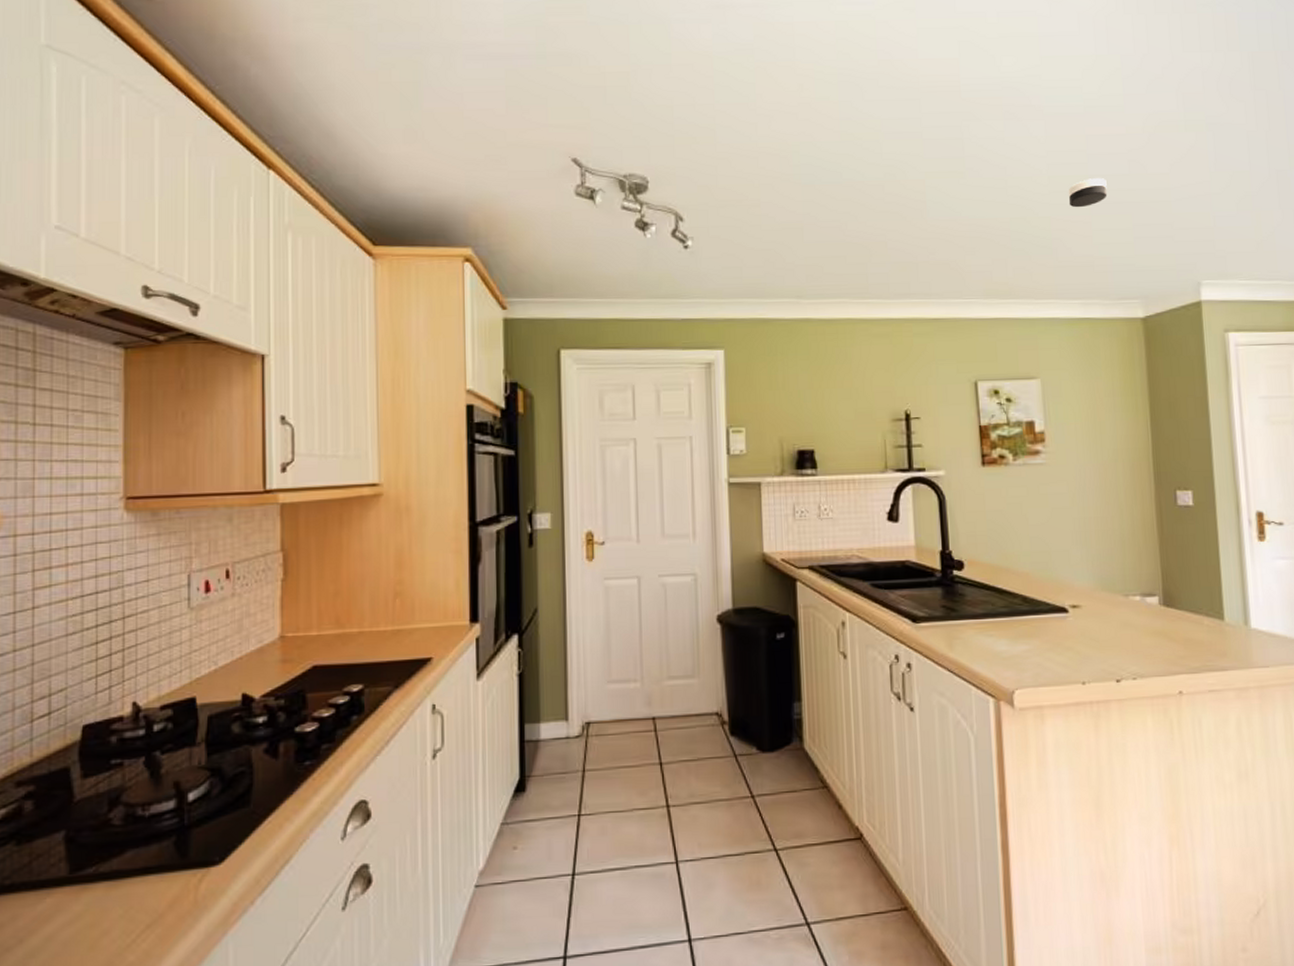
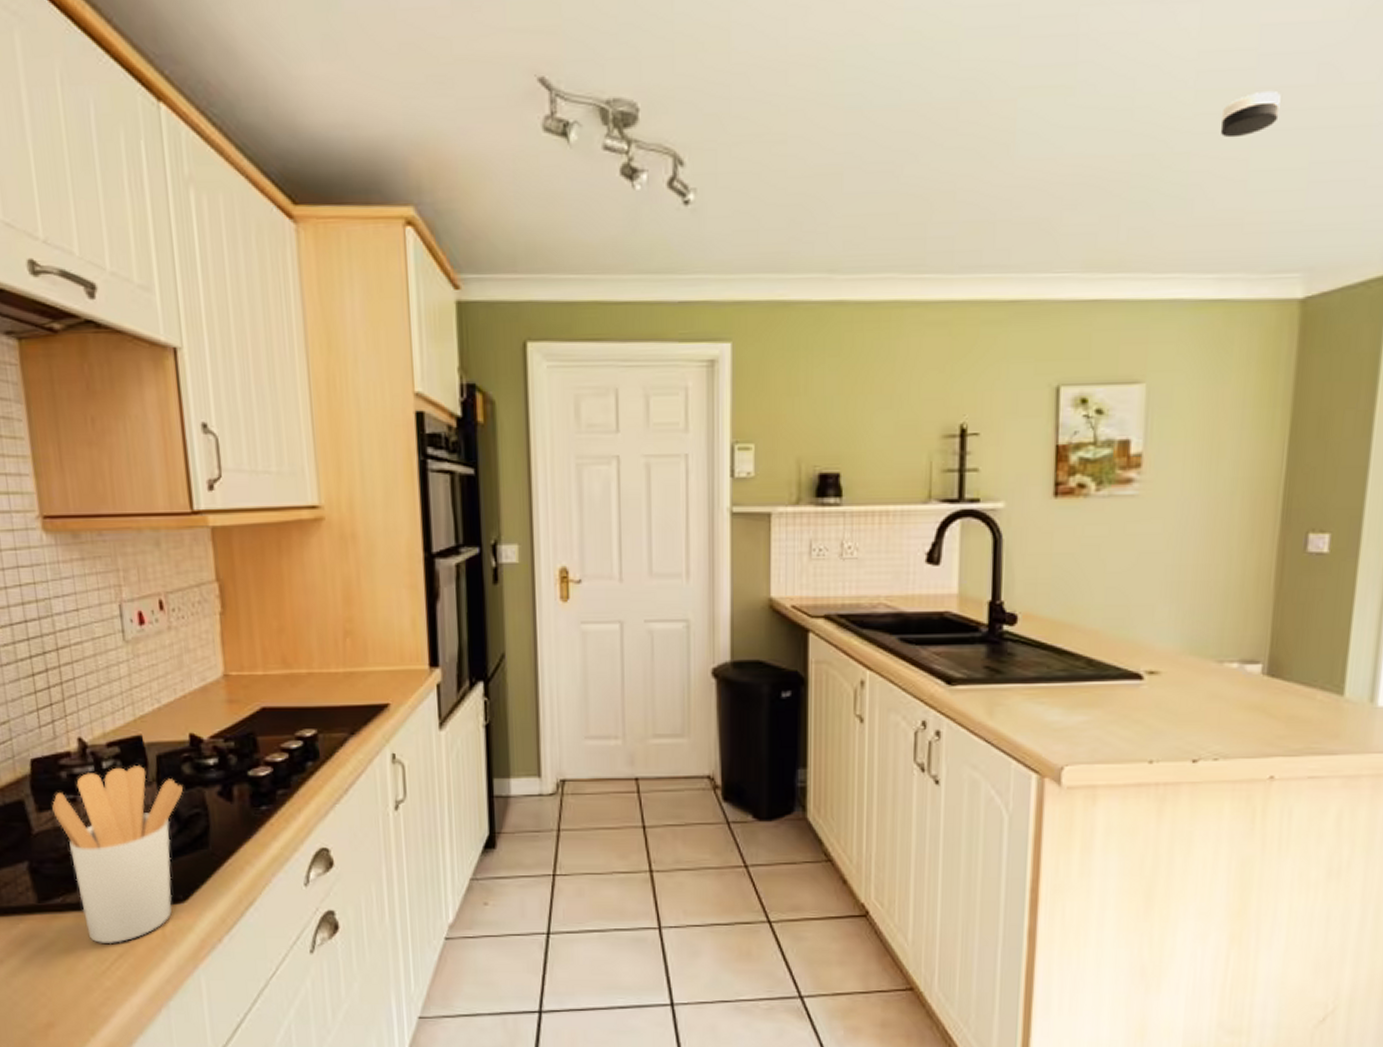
utensil holder: none [98,726,230,915] -> present [52,764,183,945]

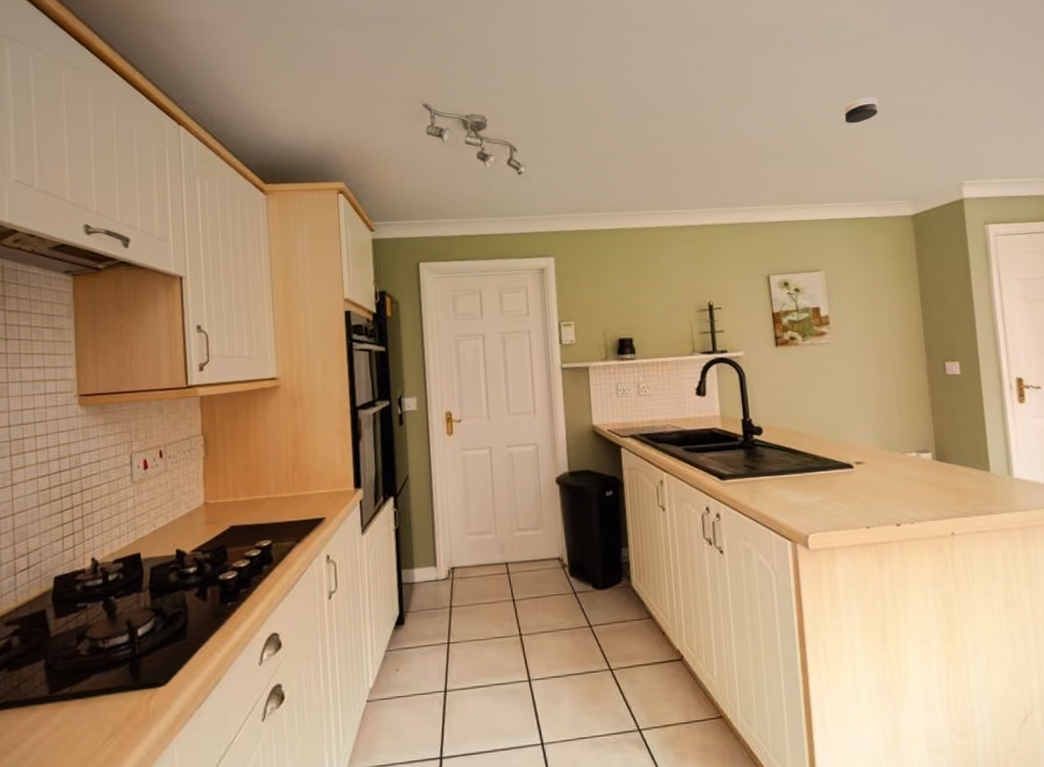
utensil holder: present [52,764,183,945] -> none [67,576,169,726]

